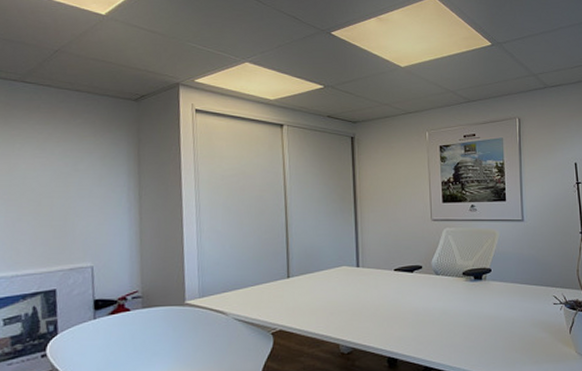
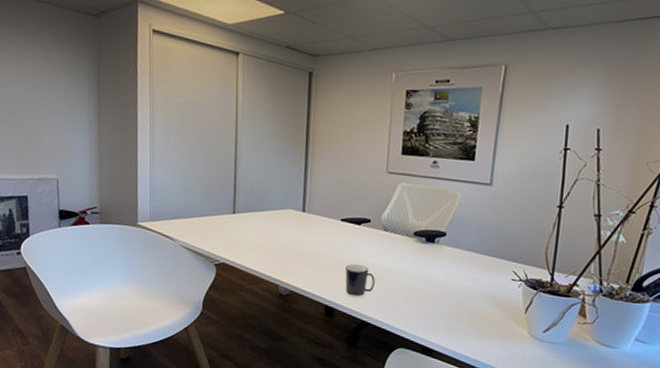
mug: none [404,310,433,345] -> present [345,263,375,298]

